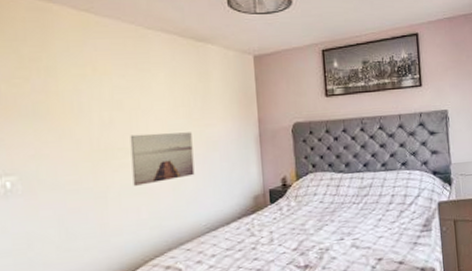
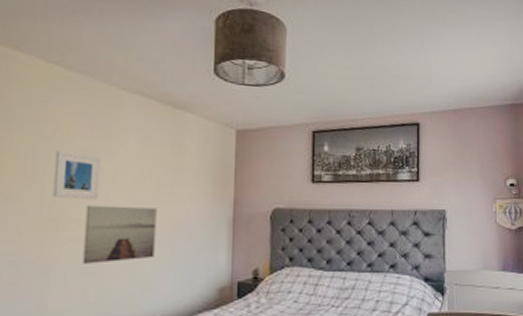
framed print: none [96,89,139,131] -> present [52,151,102,200]

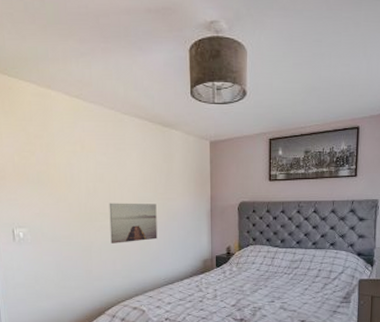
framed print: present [52,151,102,200] -> none [84,164,116,199]

